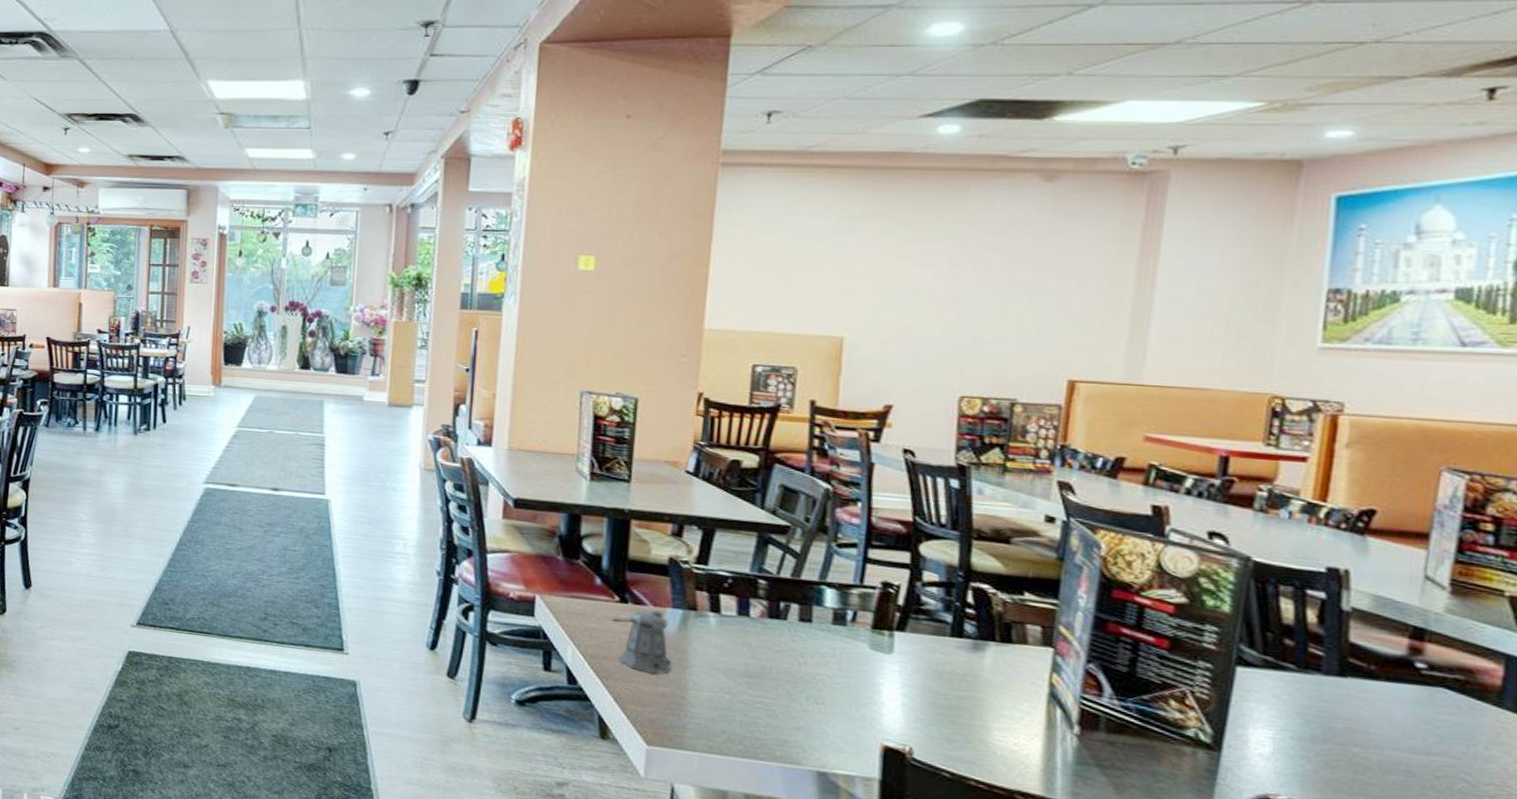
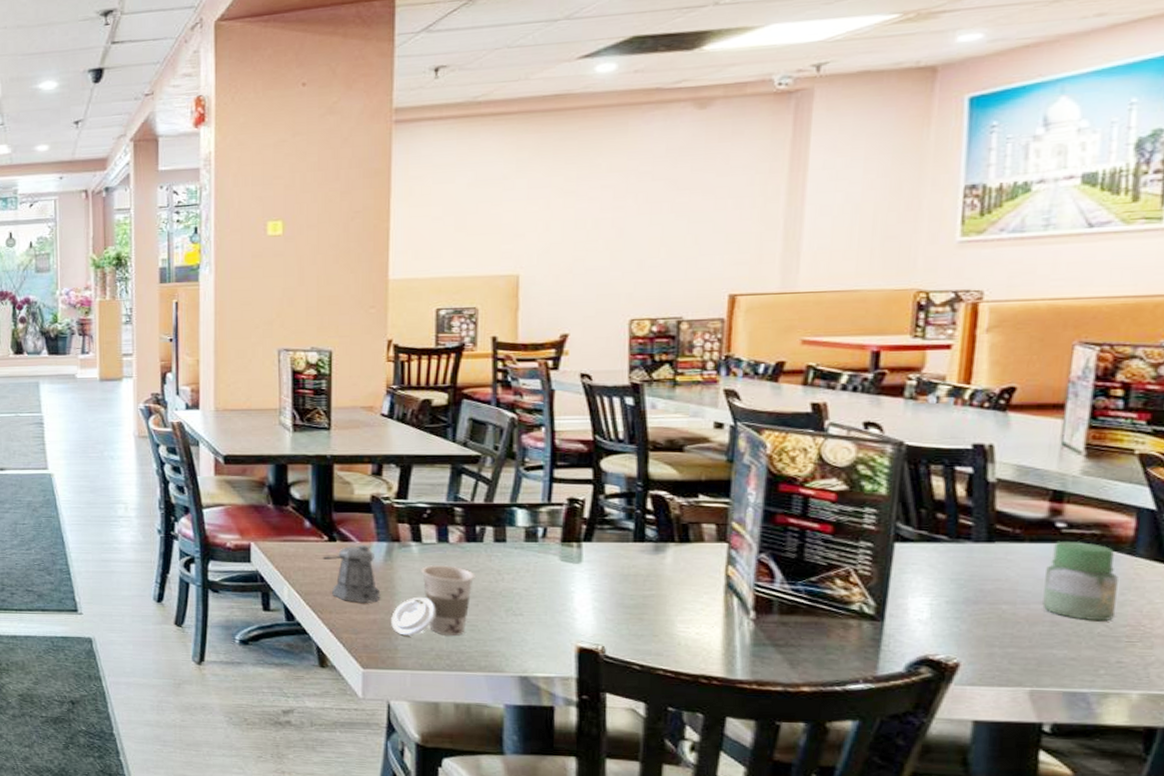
cup: none [681,639,776,720] -> present [391,565,475,636]
jar: none [1396,684,1483,777] -> present [1041,542,1118,620]

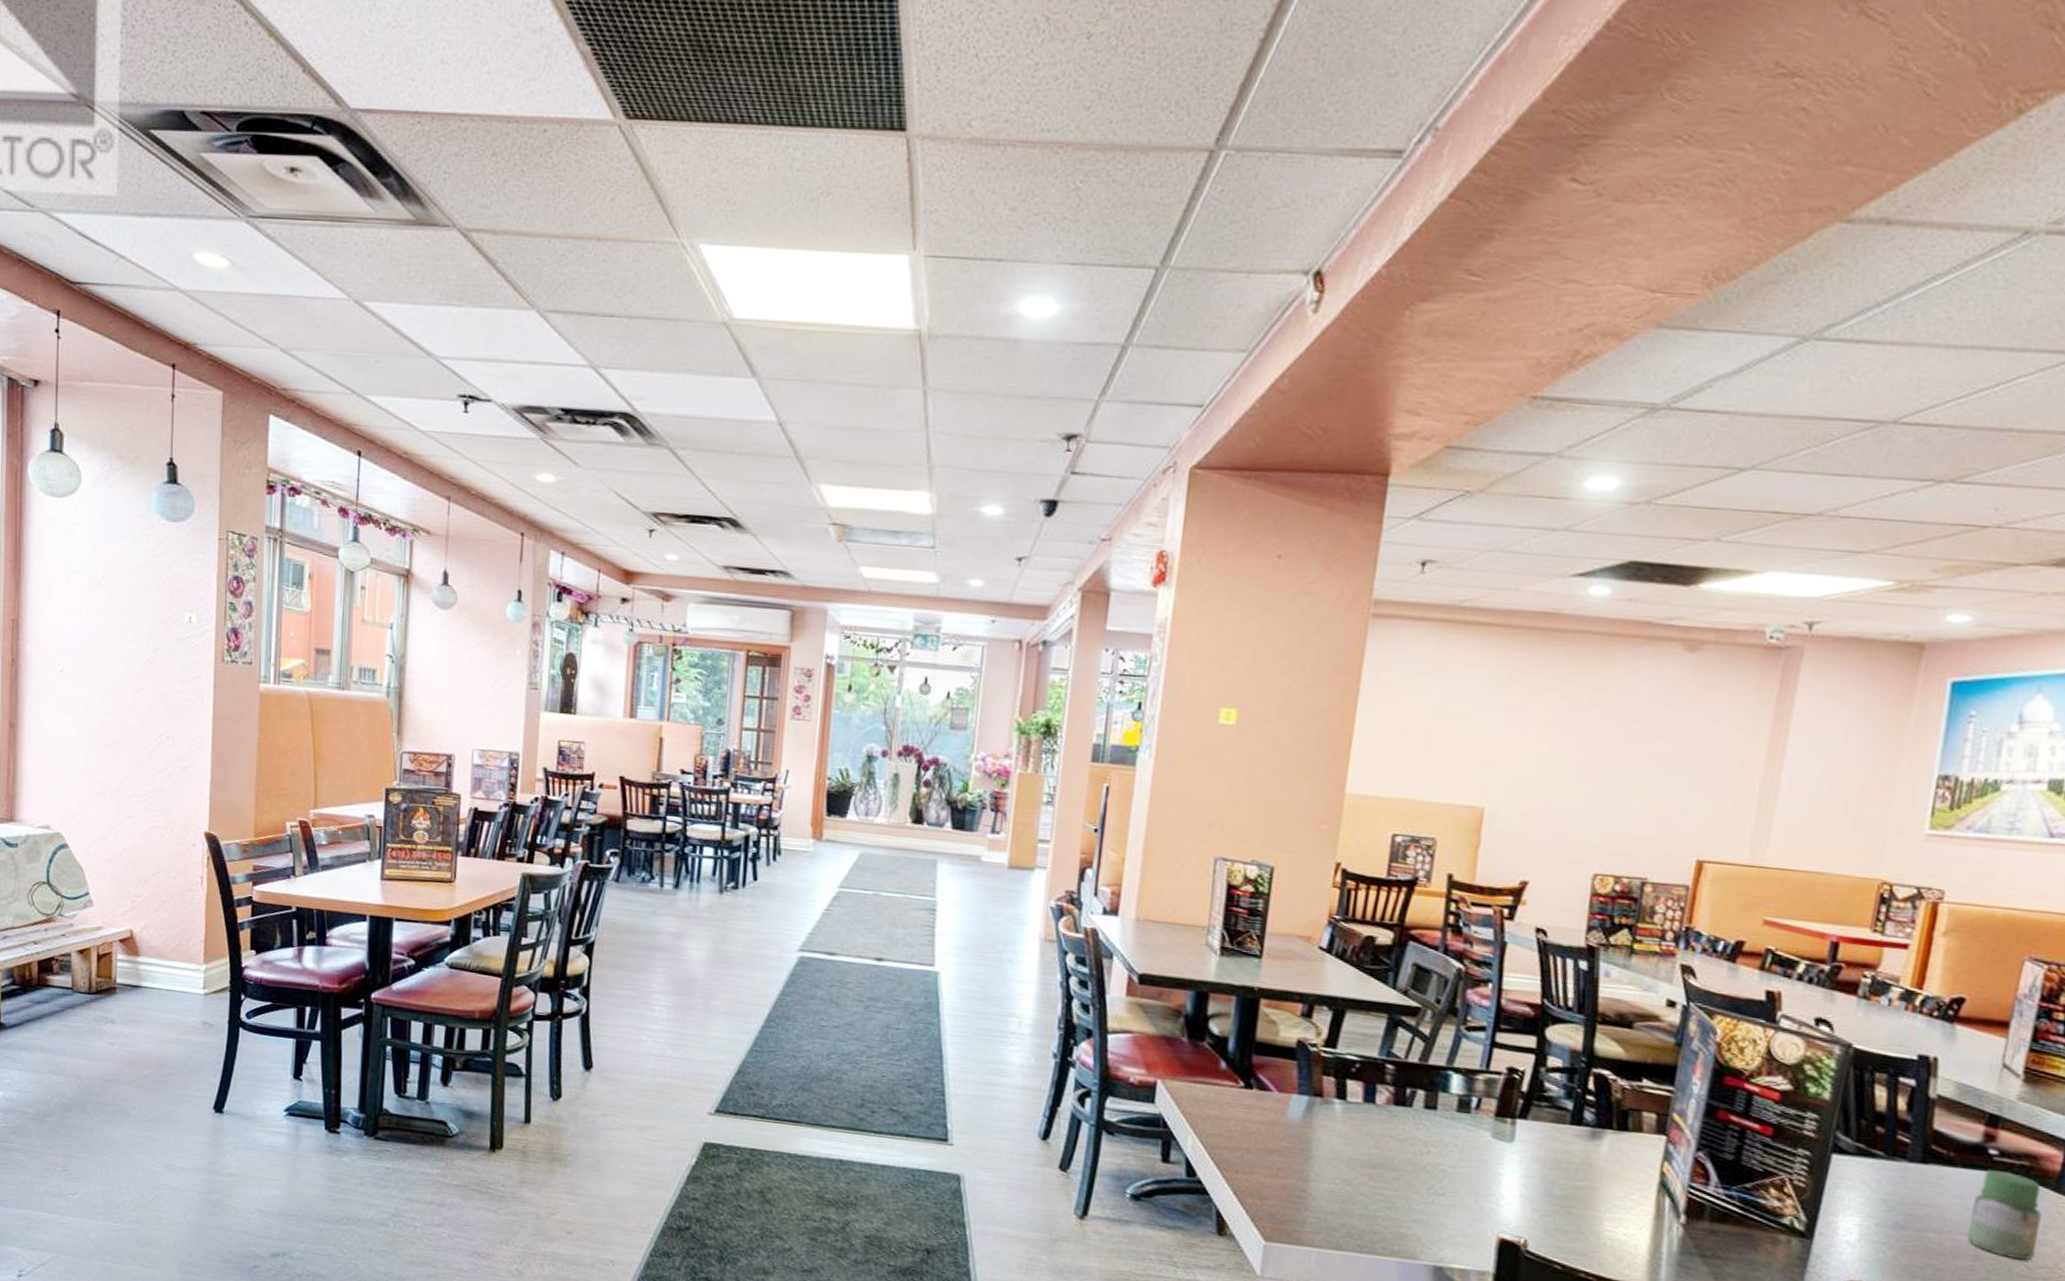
pepper shaker: present [322,544,381,604] -> none [1235,1095,1295,1166]
cup: present [391,565,475,636] -> none [1301,1127,1400,1213]

